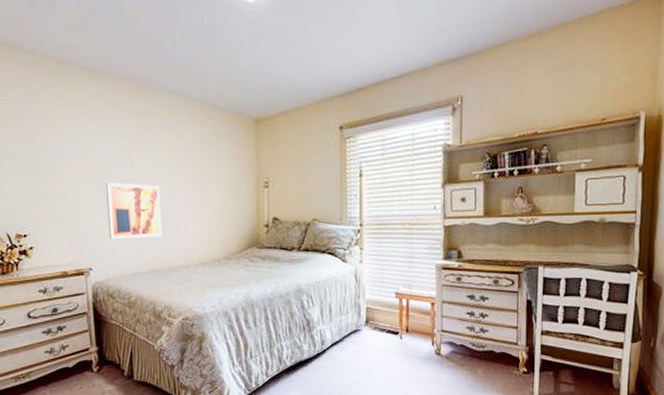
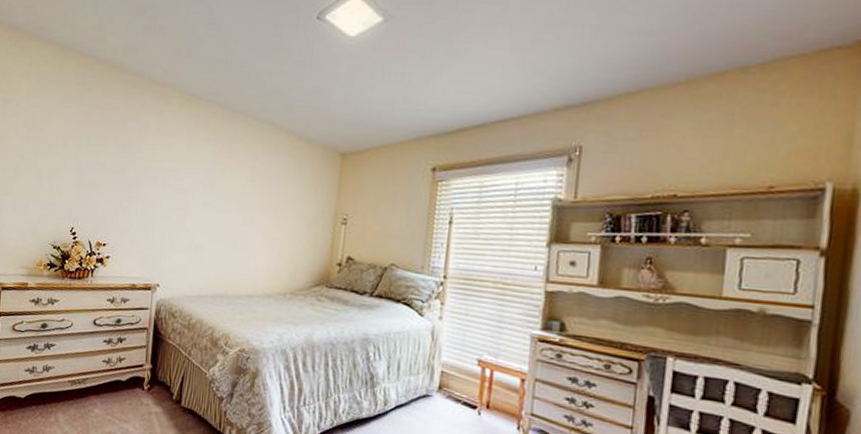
wall art: present [105,183,162,240] -> none [179,202,236,262]

